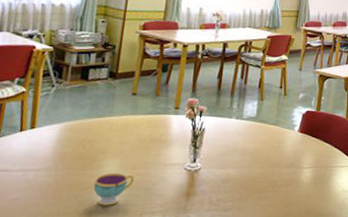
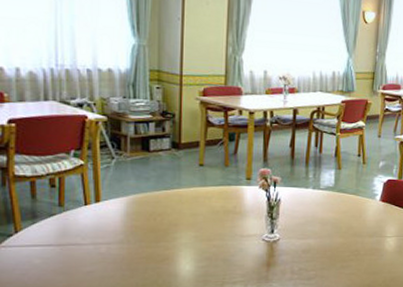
teacup: present [93,173,135,206] -> none [170,245,212,277]

